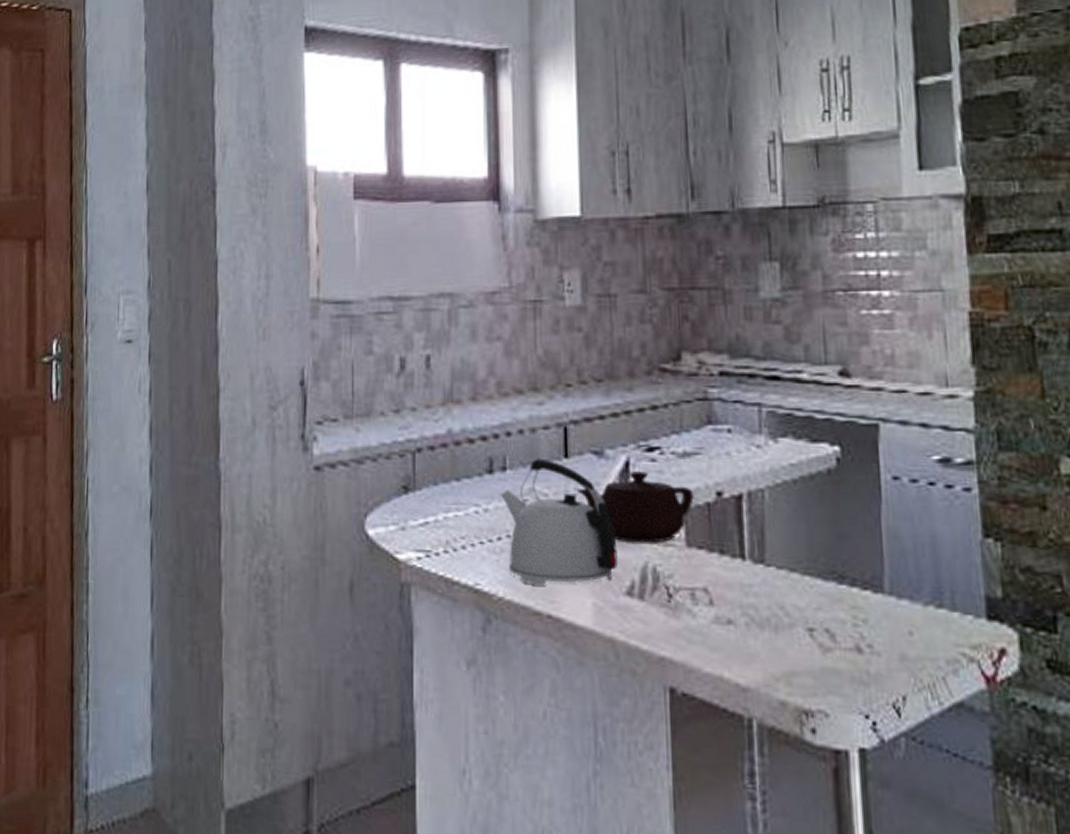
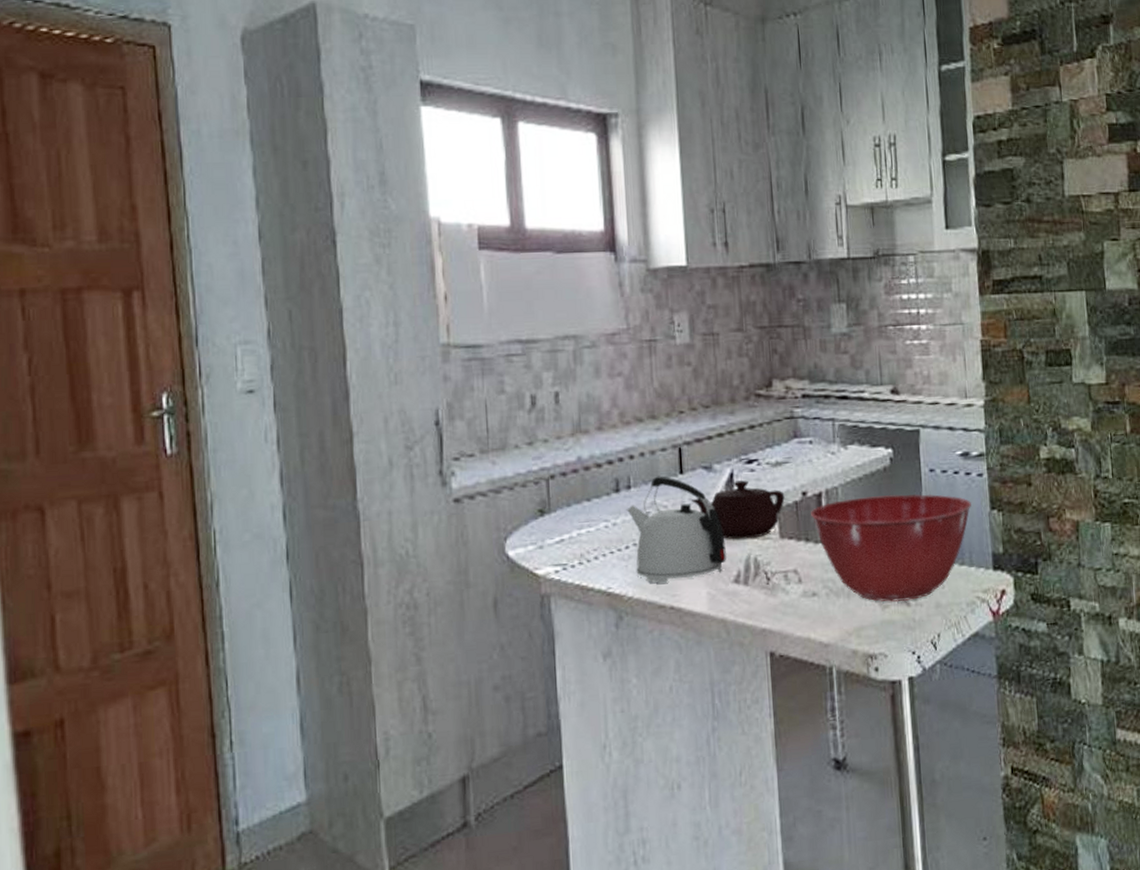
mixing bowl: none [727,505,954,647] -> present [811,494,971,602]

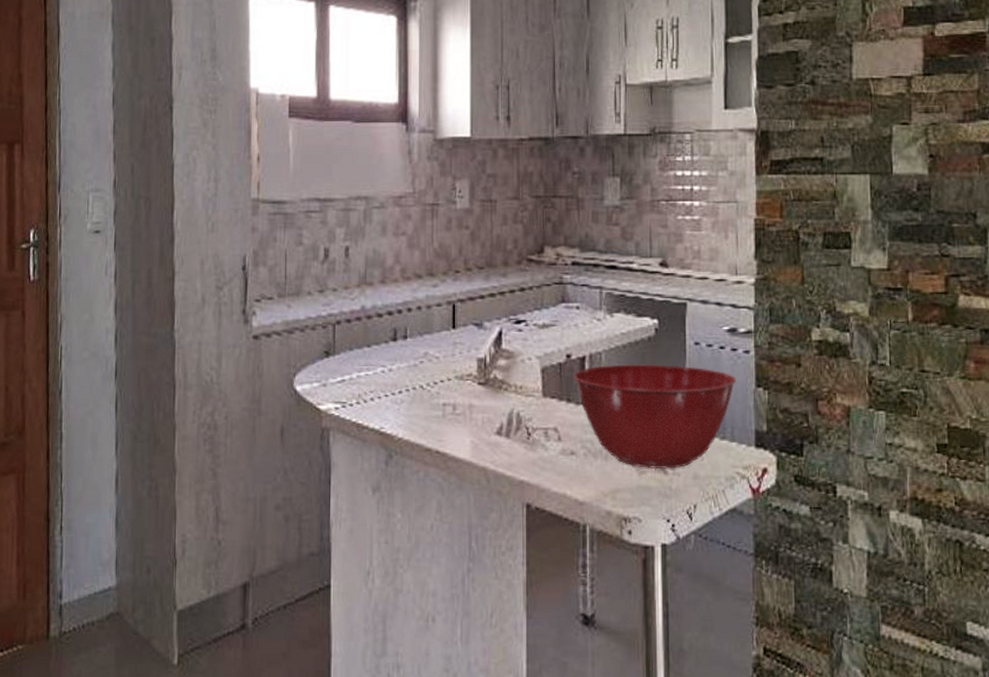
kettle: present [626,476,726,583] -> none [401,329,491,428]
teapot: present [690,480,785,540] -> none [461,339,550,394]

